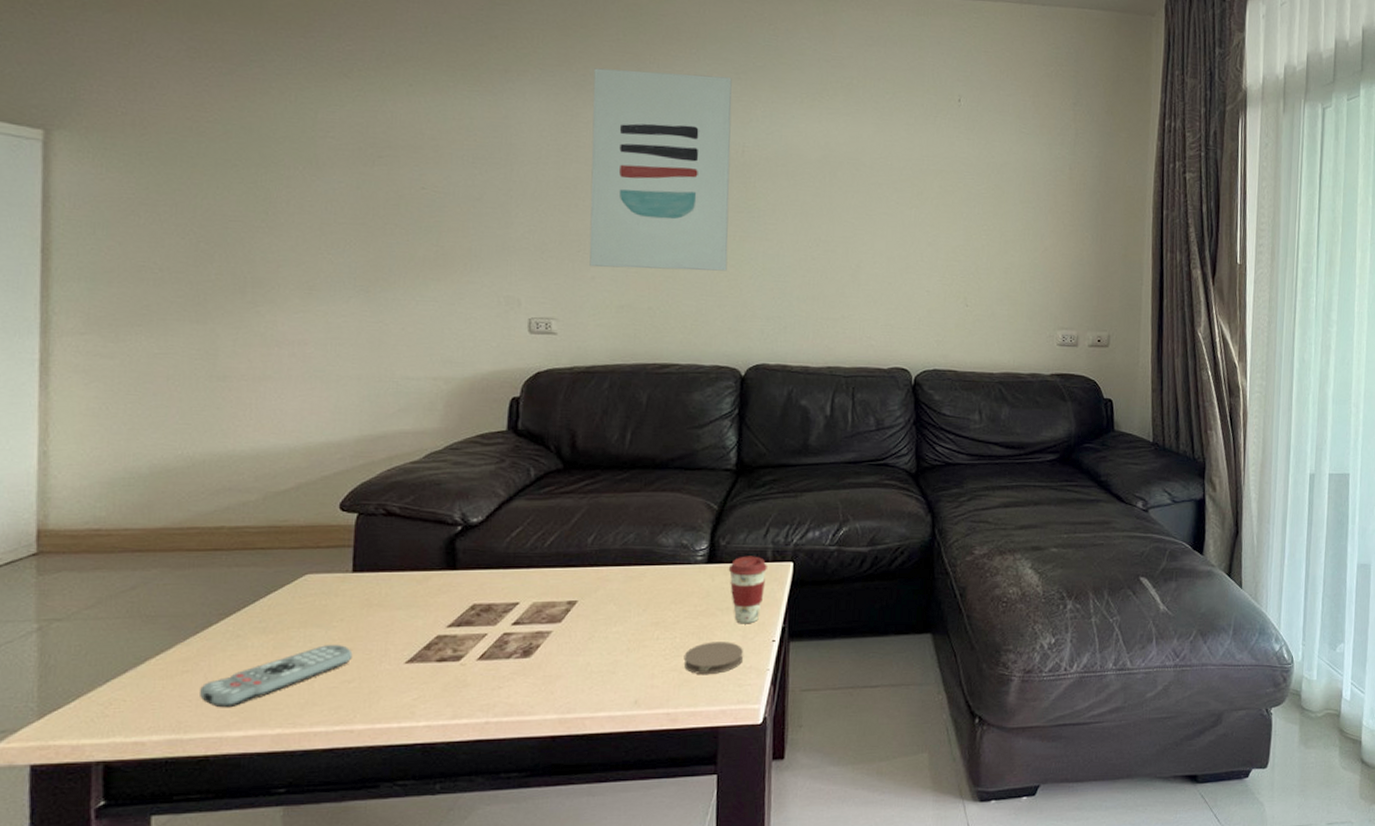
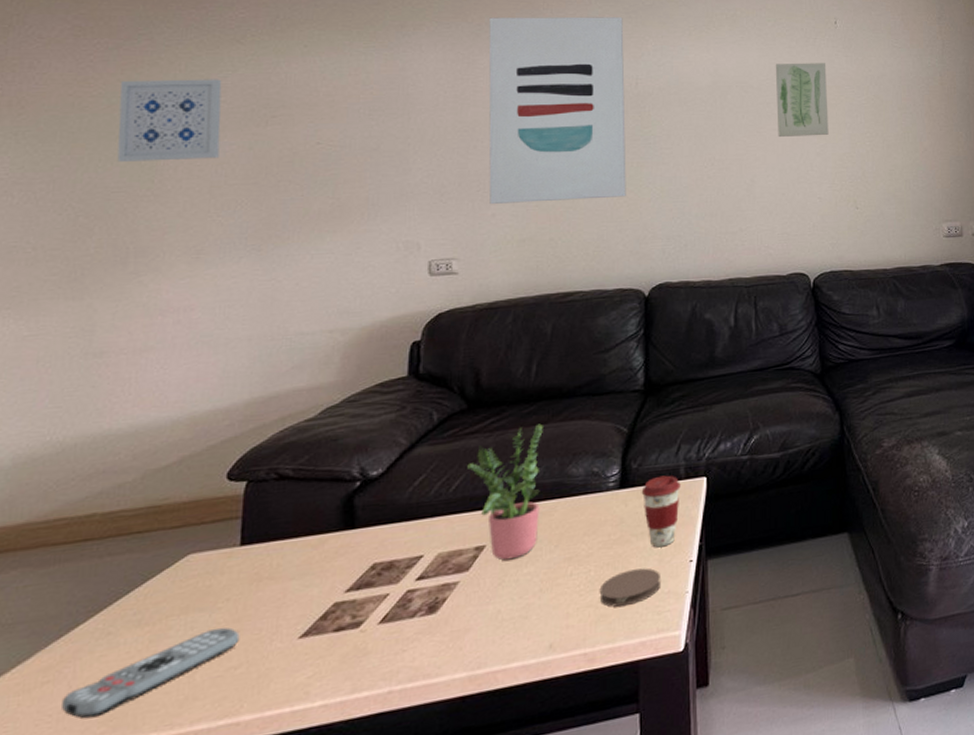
wall art: none [233,107,331,196] -> present [117,79,222,162]
potted plant: none [562,491,635,617] -> present [467,423,543,561]
wall art: none [888,141,946,225] -> present [775,63,829,137]

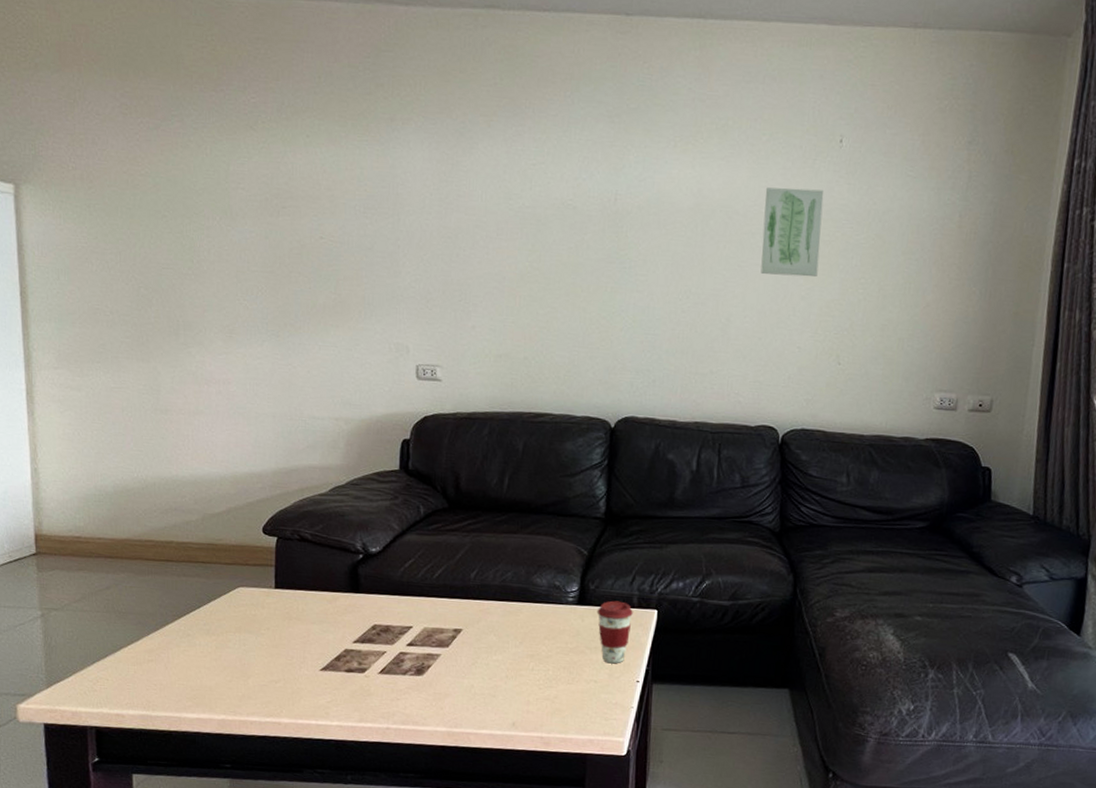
remote control: present [60,627,240,719] -> none [161,649,278,694]
wall art: present [117,79,222,162] -> none [161,161,242,245]
potted plant: present [467,423,543,561] -> none [448,532,513,646]
wall art: present [488,16,626,205] -> none [470,114,606,323]
coaster: present [599,568,660,607] -> none [555,677,610,707]

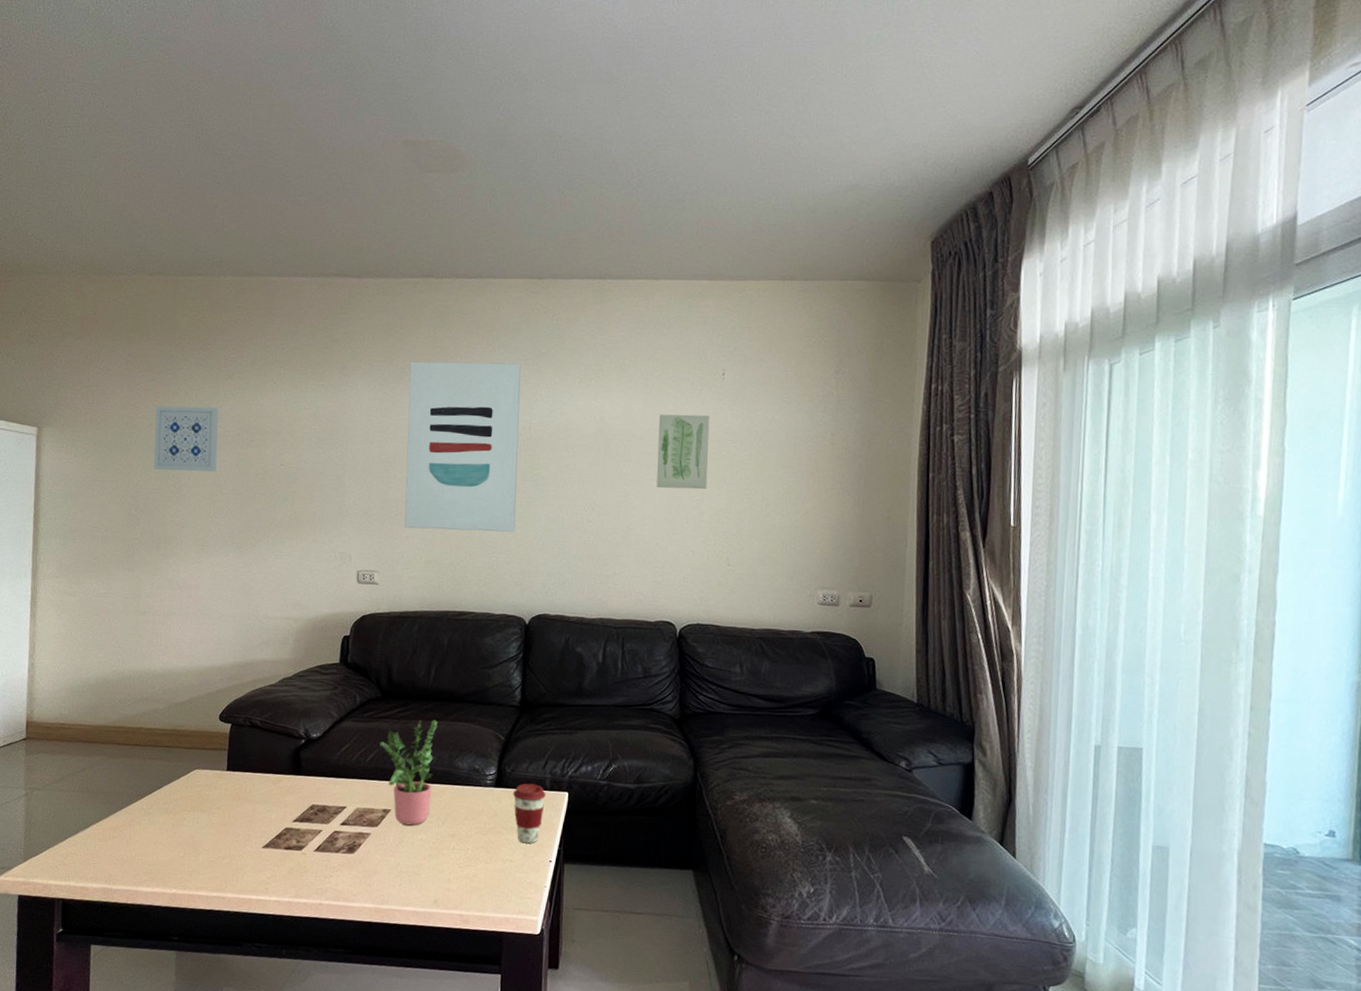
wall art: none [161,161,242,245] -> present [153,406,219,472]
potted plant: none [448,532,513,646] -> present [380,719,438,826]
wall art: none [470,114,606,323] -> present [404,361,521,532]

